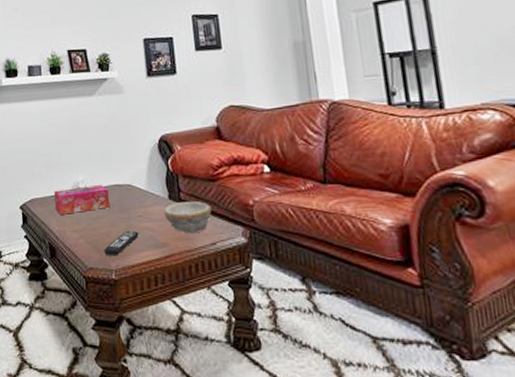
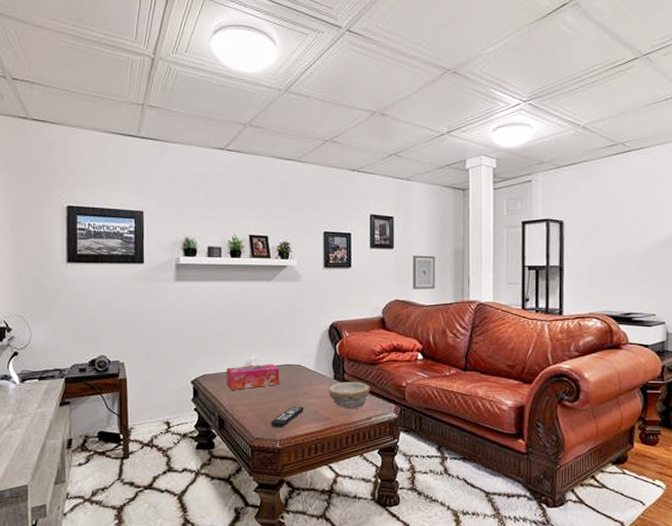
wall art: none [244,52,276,92] -> present [412,255,435,289]

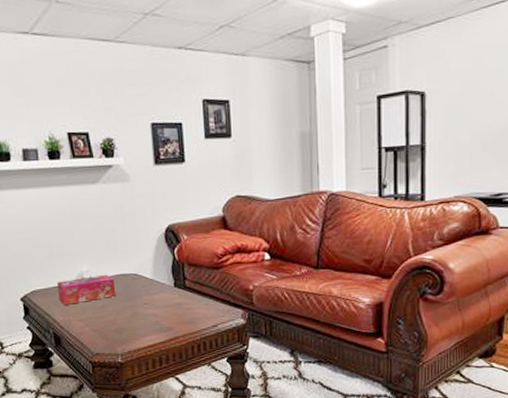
remote control: present [271,406,304,428] -> none [110,317,145,342]
bowl: present [328,382,370,408] -> none [169,288,215,317]
wall art: present [412,255,435,289] -> none [253,142,281,182]

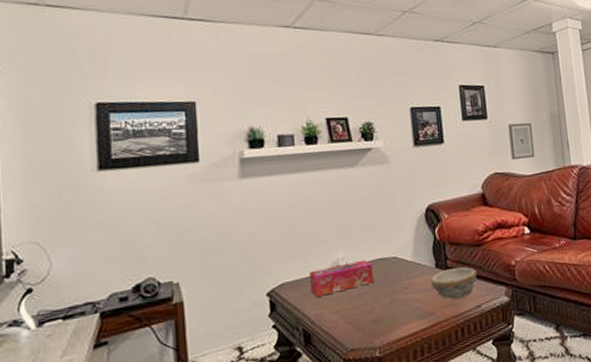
bowl: none [169,288,215,317] -> present [430,267,477,299]
wall art: none [253,142,281,182] -> present [508,122,535,160]

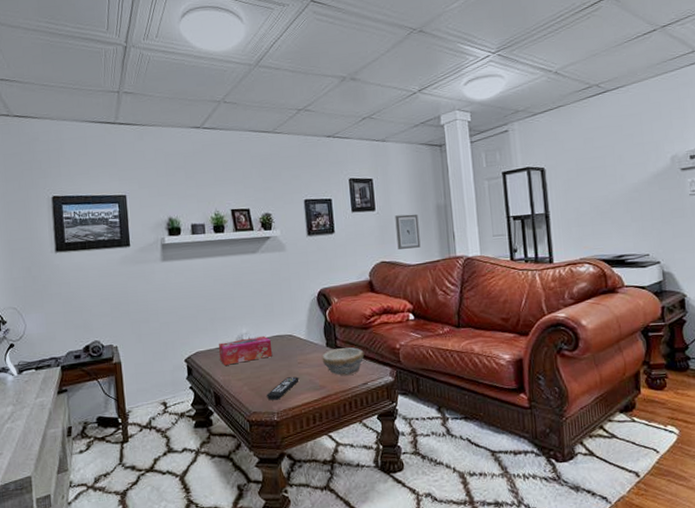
remote control: none [367,304,405,334] -> present [267,376,299,401]

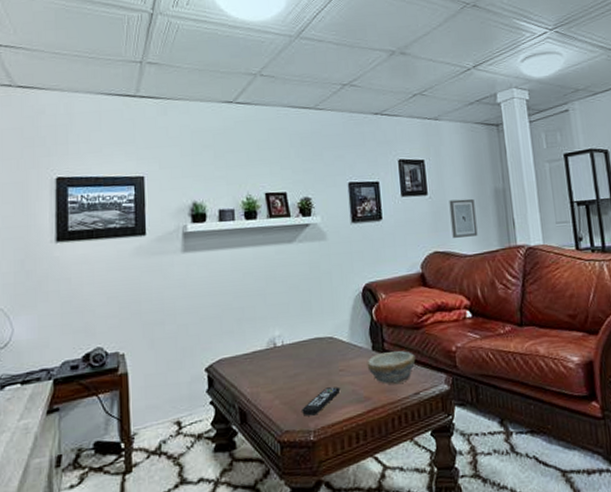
tissue box: present [219,335,272,366] -> none [247,338,309,375]

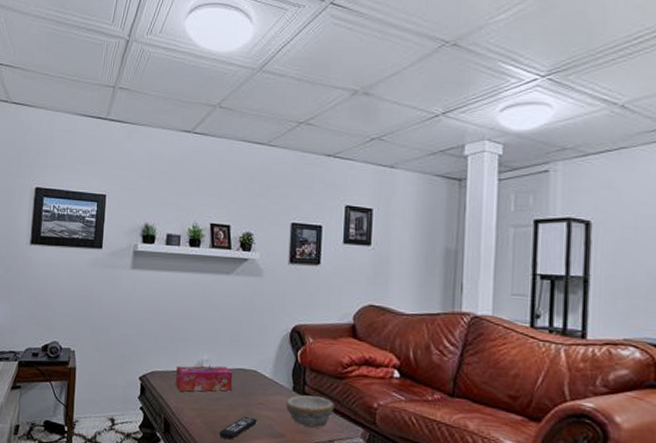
tissue box: none [247,338,309,375] -> present [176,365,232,392]
wall art: present [449,198,478,238] -> none [391,254,421,295]

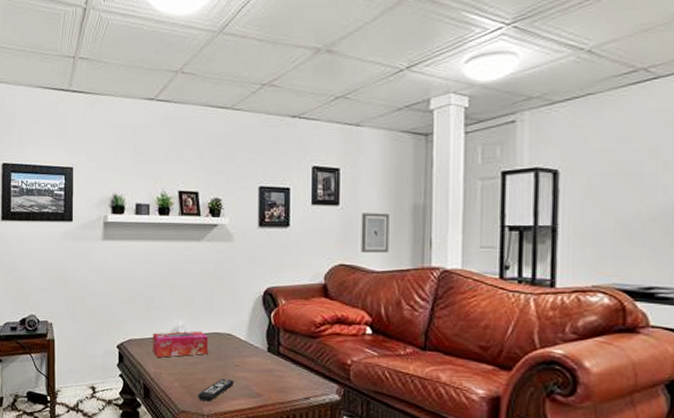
bowl: present [285,395,335,428] -> none [261,355,309,386]
wall art: none [391,254,421,295] -> present [361,213,390,252]

